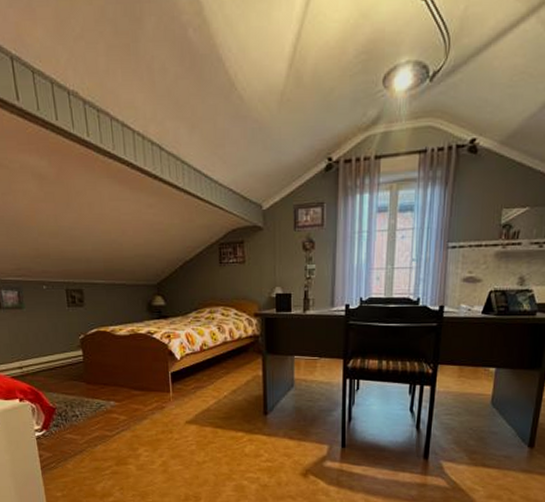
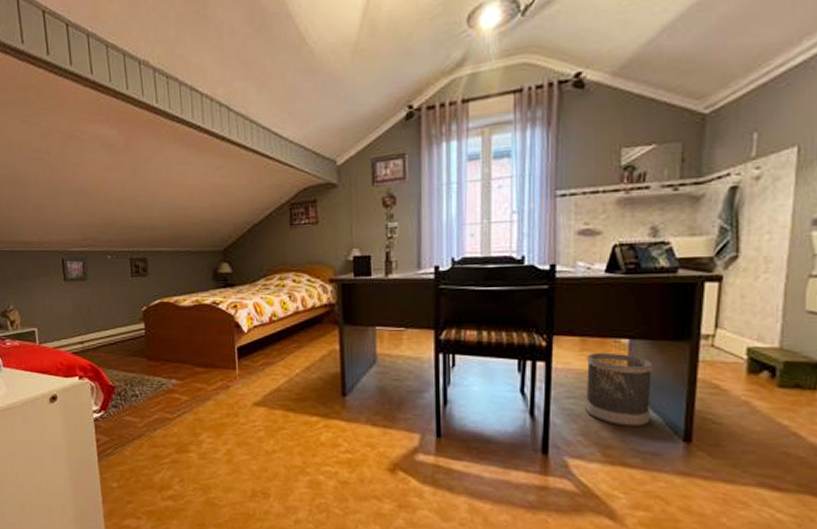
wastebasket: none [459,378,512,436] -> present [585,352,653,427]

